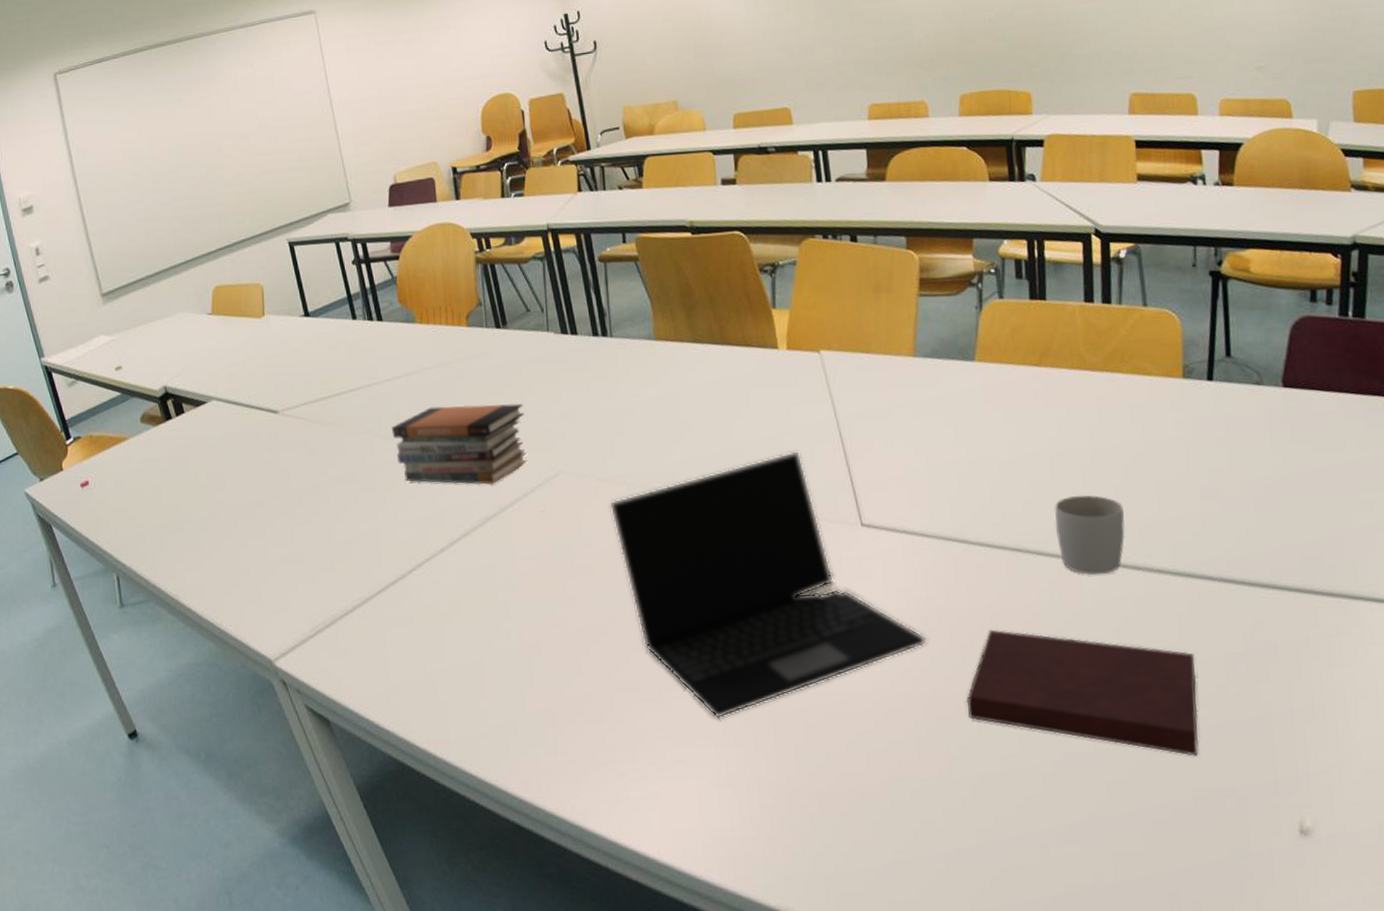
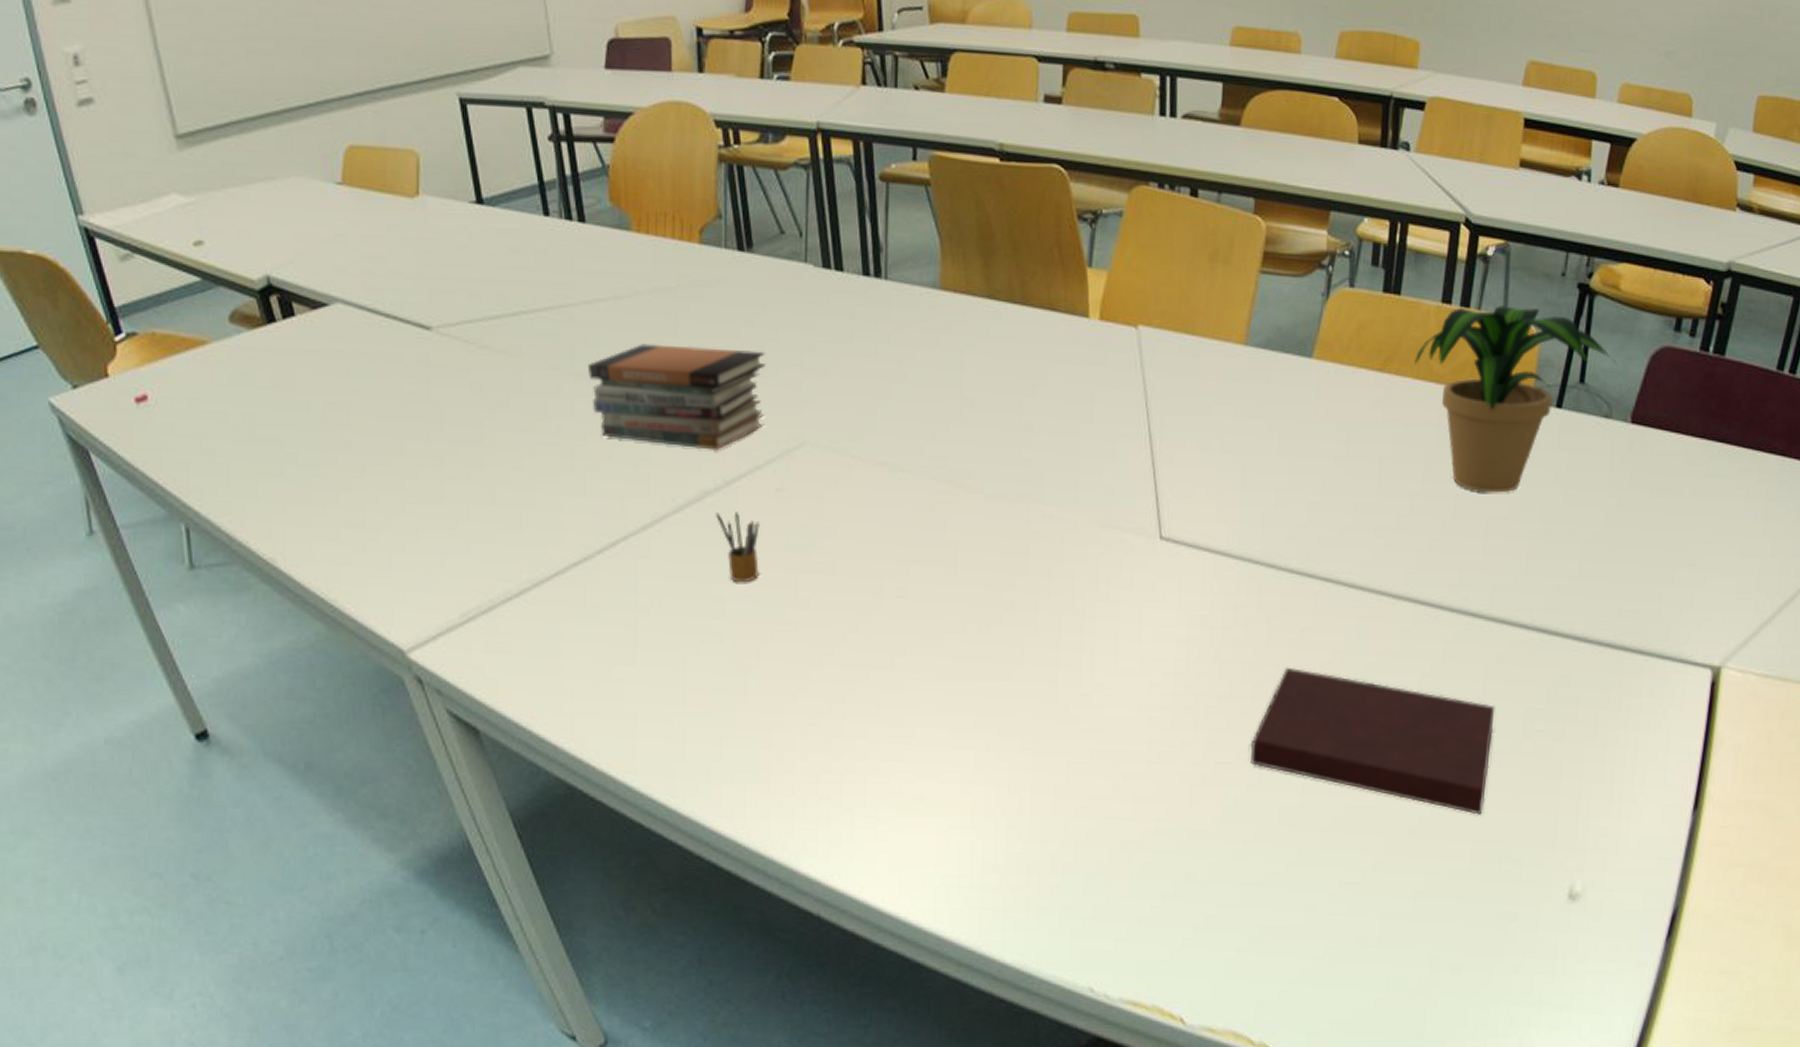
pencil box: none [496,532,533,589] -> present [716,512,760,583]
laptop: present [610,450,927,719] -> none [863,443,1217,752]
mug: present [1055,495,1125,576] -> none [1372,524,1447,615]
potted plant: none [1067,297,1260,461] -> present [1414,304,1618,493]

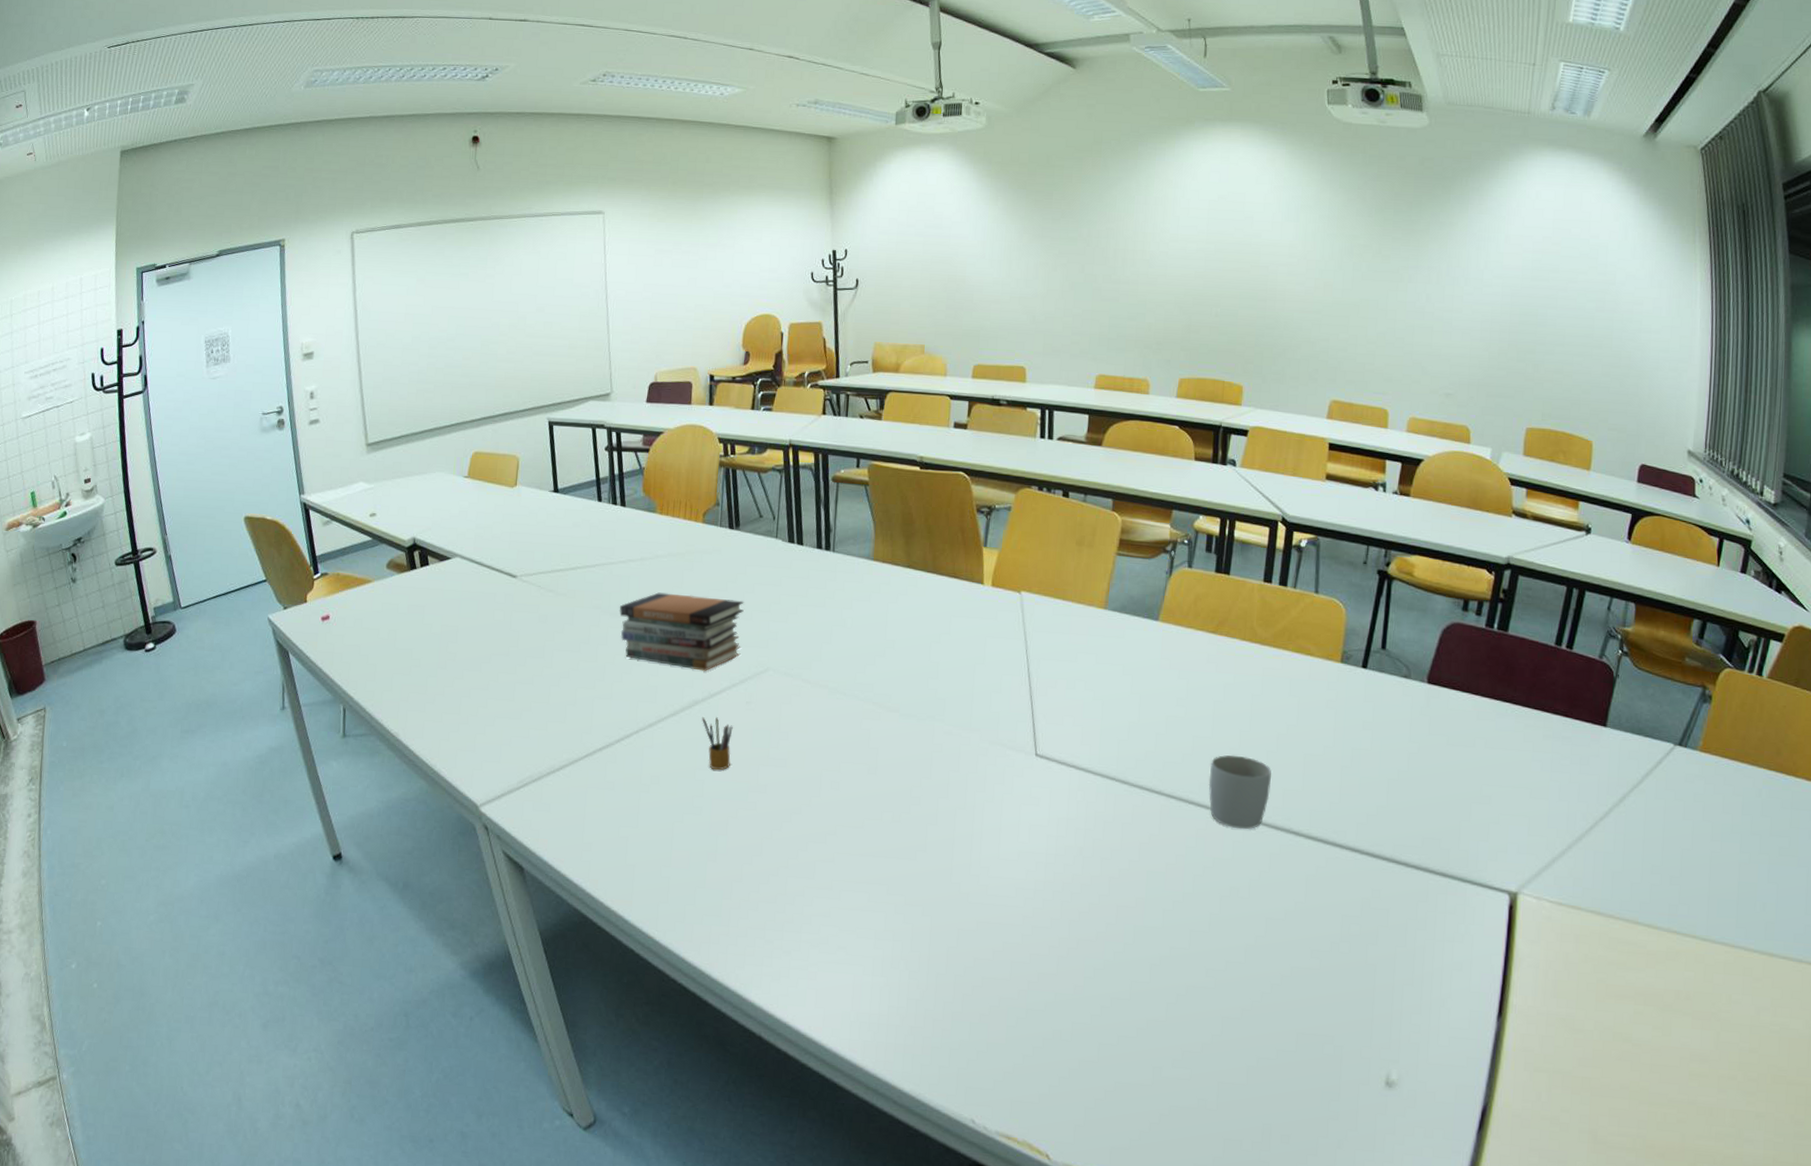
notebook: present [1250,667,1495,815] -> none [1107,865,1316,1004]
mug: none [1372,524,1447,615] -> present [1208,755,1271,830]
potted plant: present [1414,304,1618,493] -> none [1242,584,1414,735]

